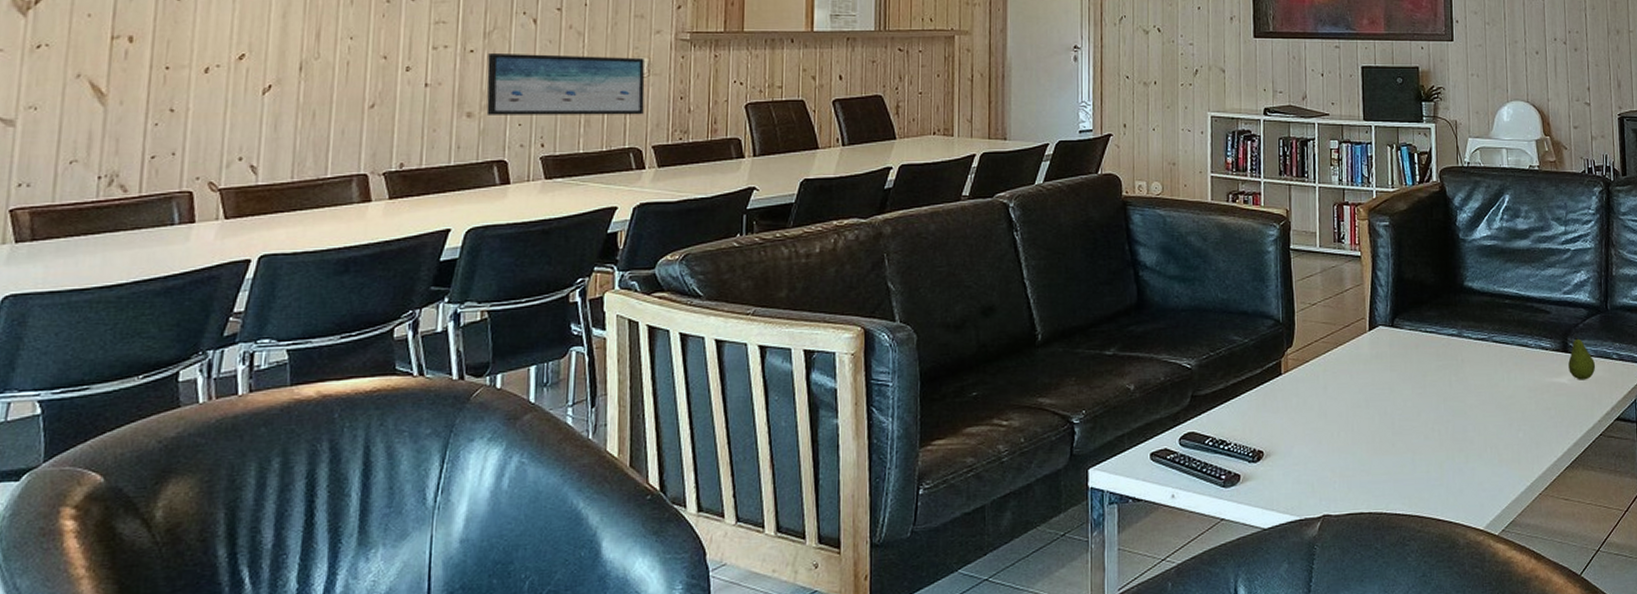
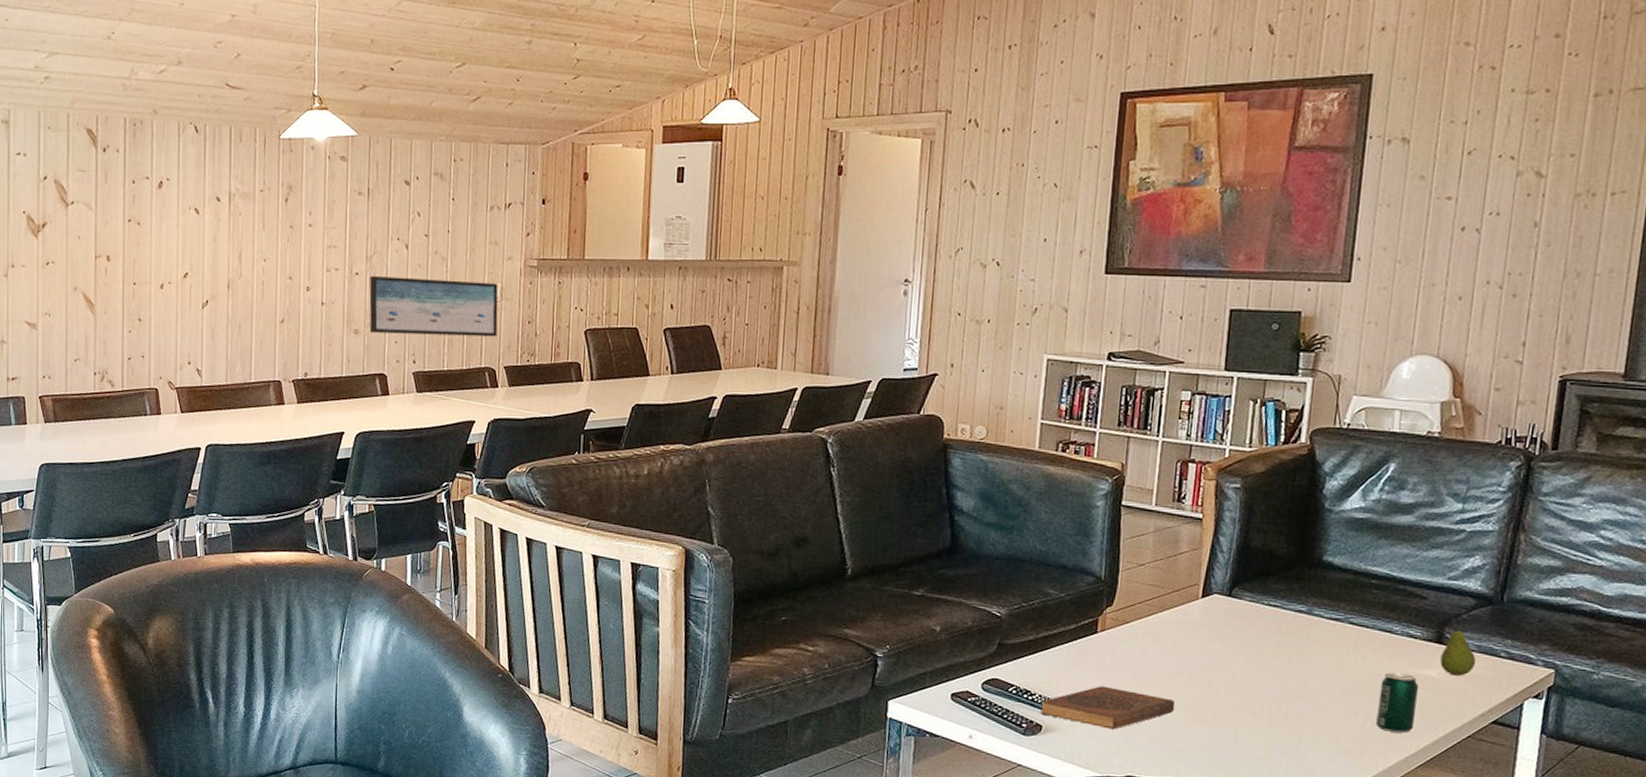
book: none [1237,427,1357,470] -> present [1040,686,1175,730]
beverage can: none [1525,383,1556,439] -> present [1376,673,1419,733]

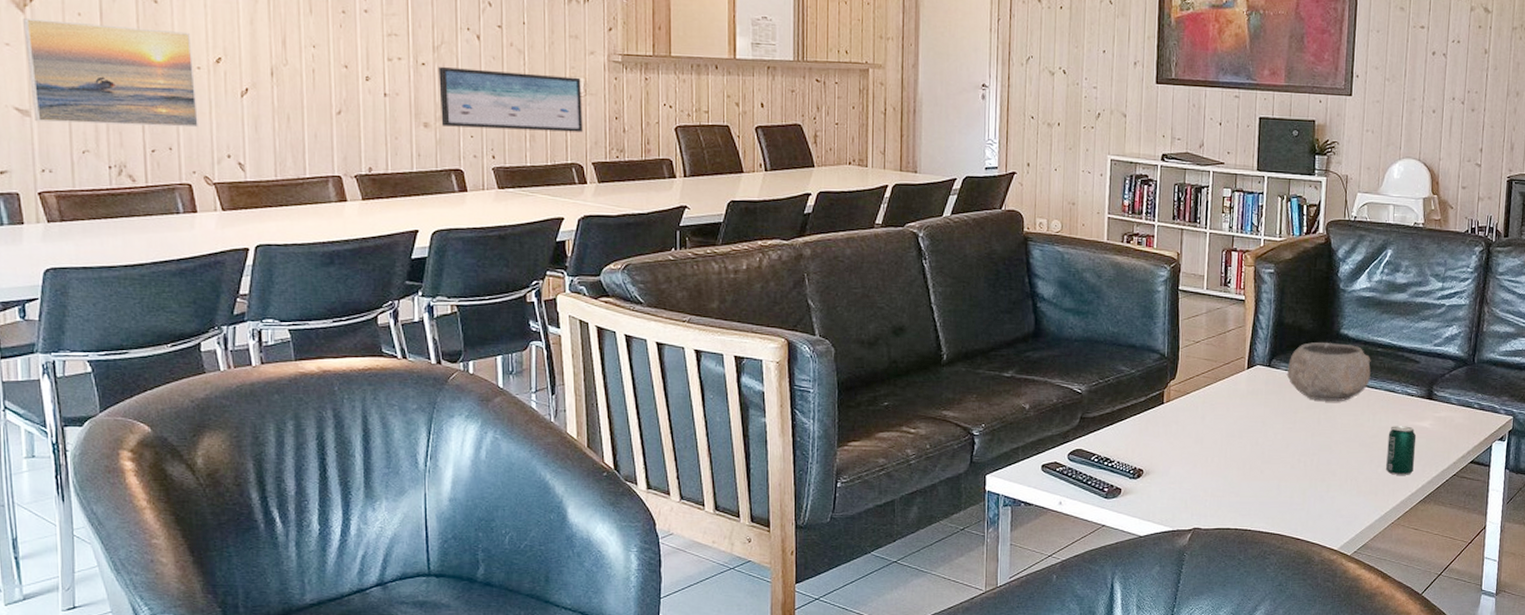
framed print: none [36,243,167,337] -> present [23,19,198,128]
book: present [1040,686,1175,730] -> none [1119,450,1229,488]
bowl: none [1251,570,1362,641] -> present [1286,342,1371,401]
fruit: present [1440,625,1477,676] -> none [1431,383,1457,426]

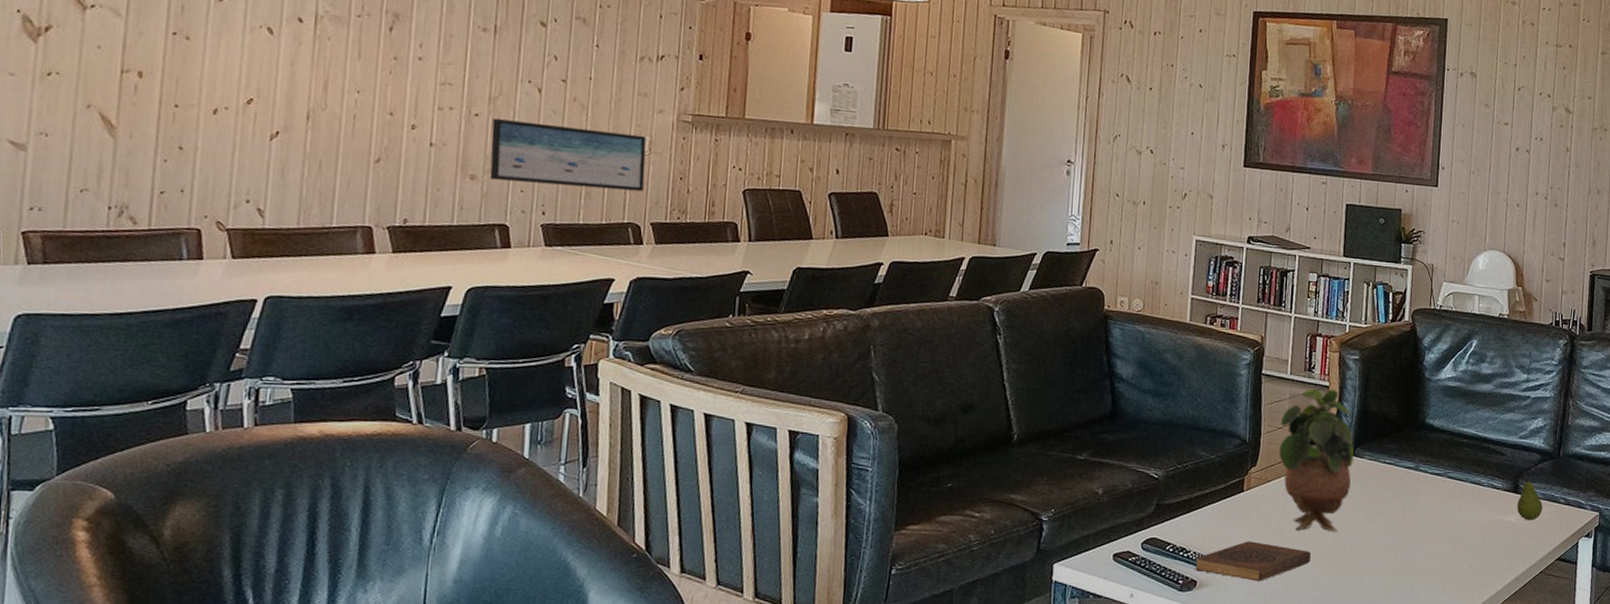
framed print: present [23,19,198,128] -> none [29,49,222,170]
book: none [1119,450,1229,488] -> present [1195,541,1311,582]
potted plant: none [1196,302,1270,441] -> present [1278,389,1354,532]
bowl: present [1286,342,1371,401] -> none [1370,431,1457,493]
beverage can: present [1386,426,1417,475] -> none [1472,520,1503,572]
fruit: none [1431,383,1457,426] -> present [1517,477,1543,521]

